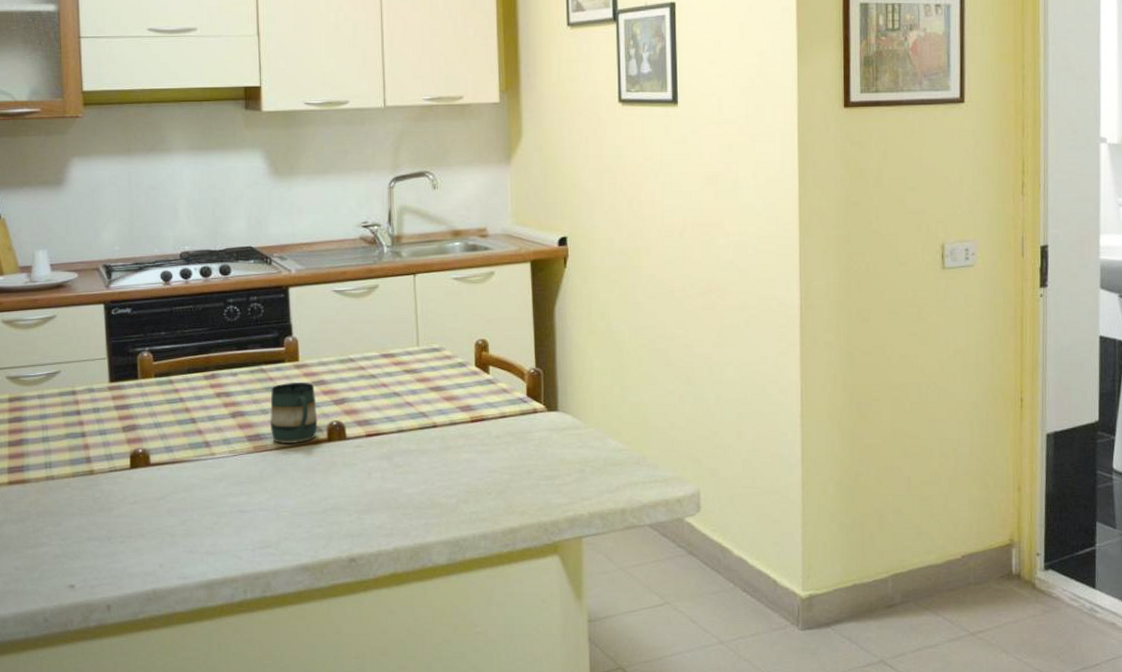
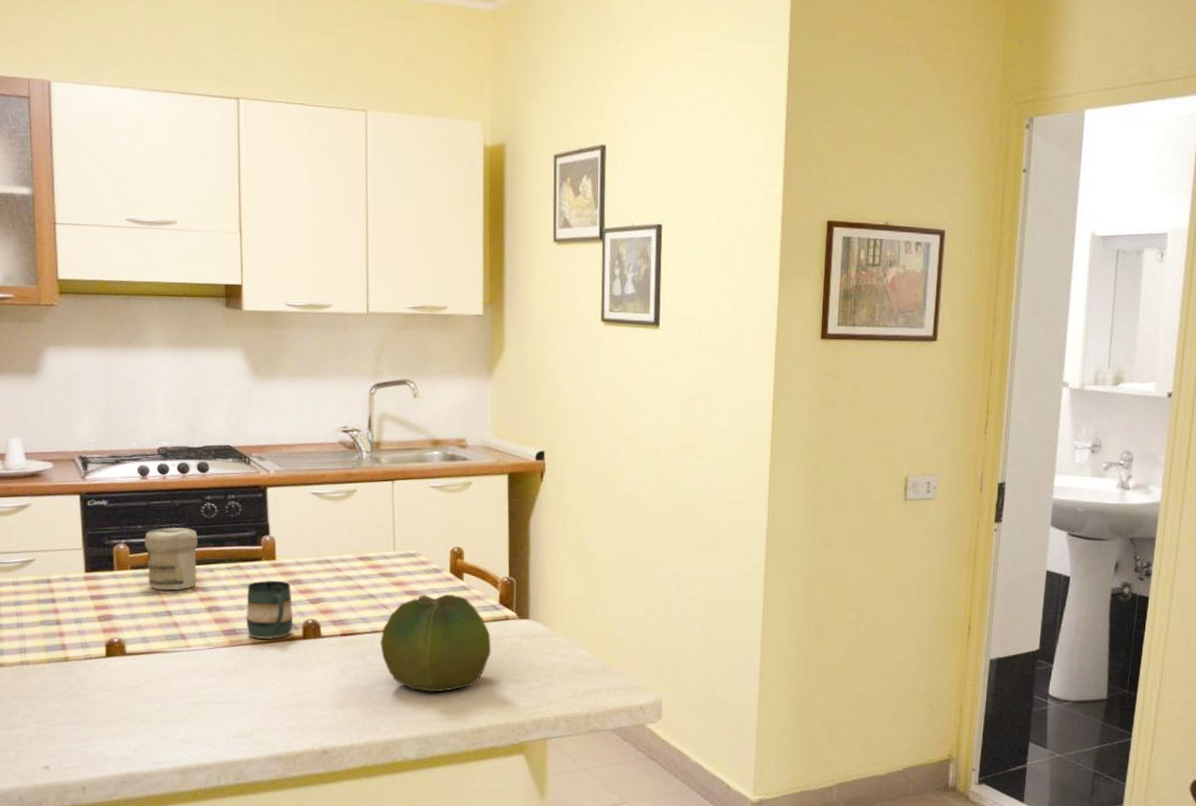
jar: none [168,331,221,398] -> present [145,527,198,591]
cabbage: none [406,388,520,492] -> present [380,593,491,693]

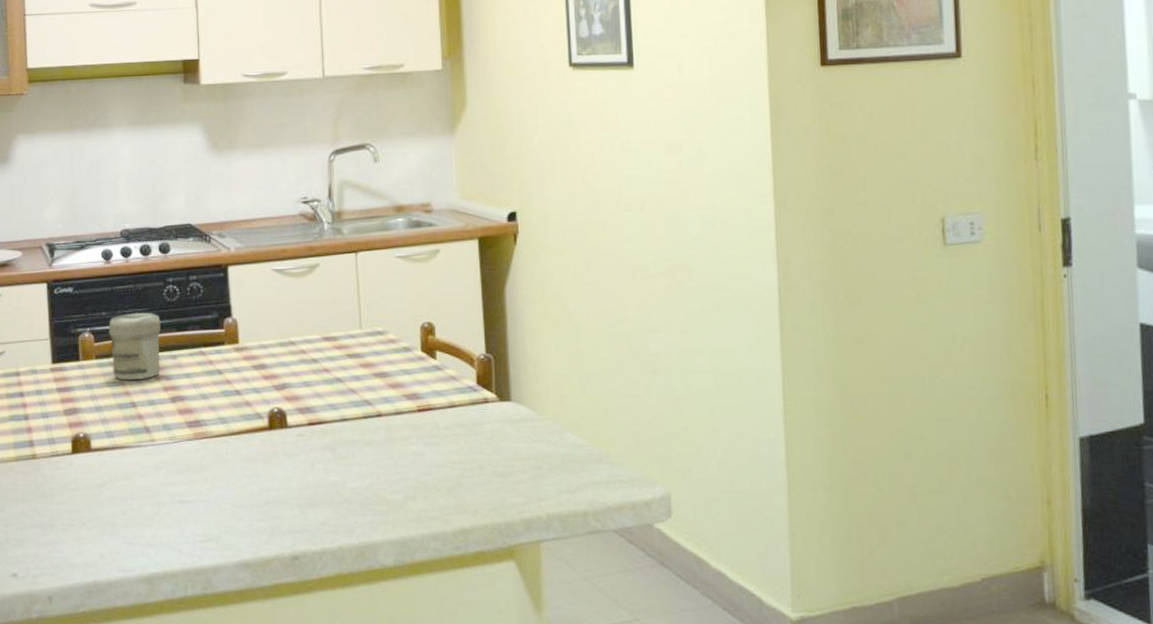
mug: present [246,581,293,639] -> none [210,367,259,431]
cabbage: present [380,593,491,693] -> none [350,375,471,488]

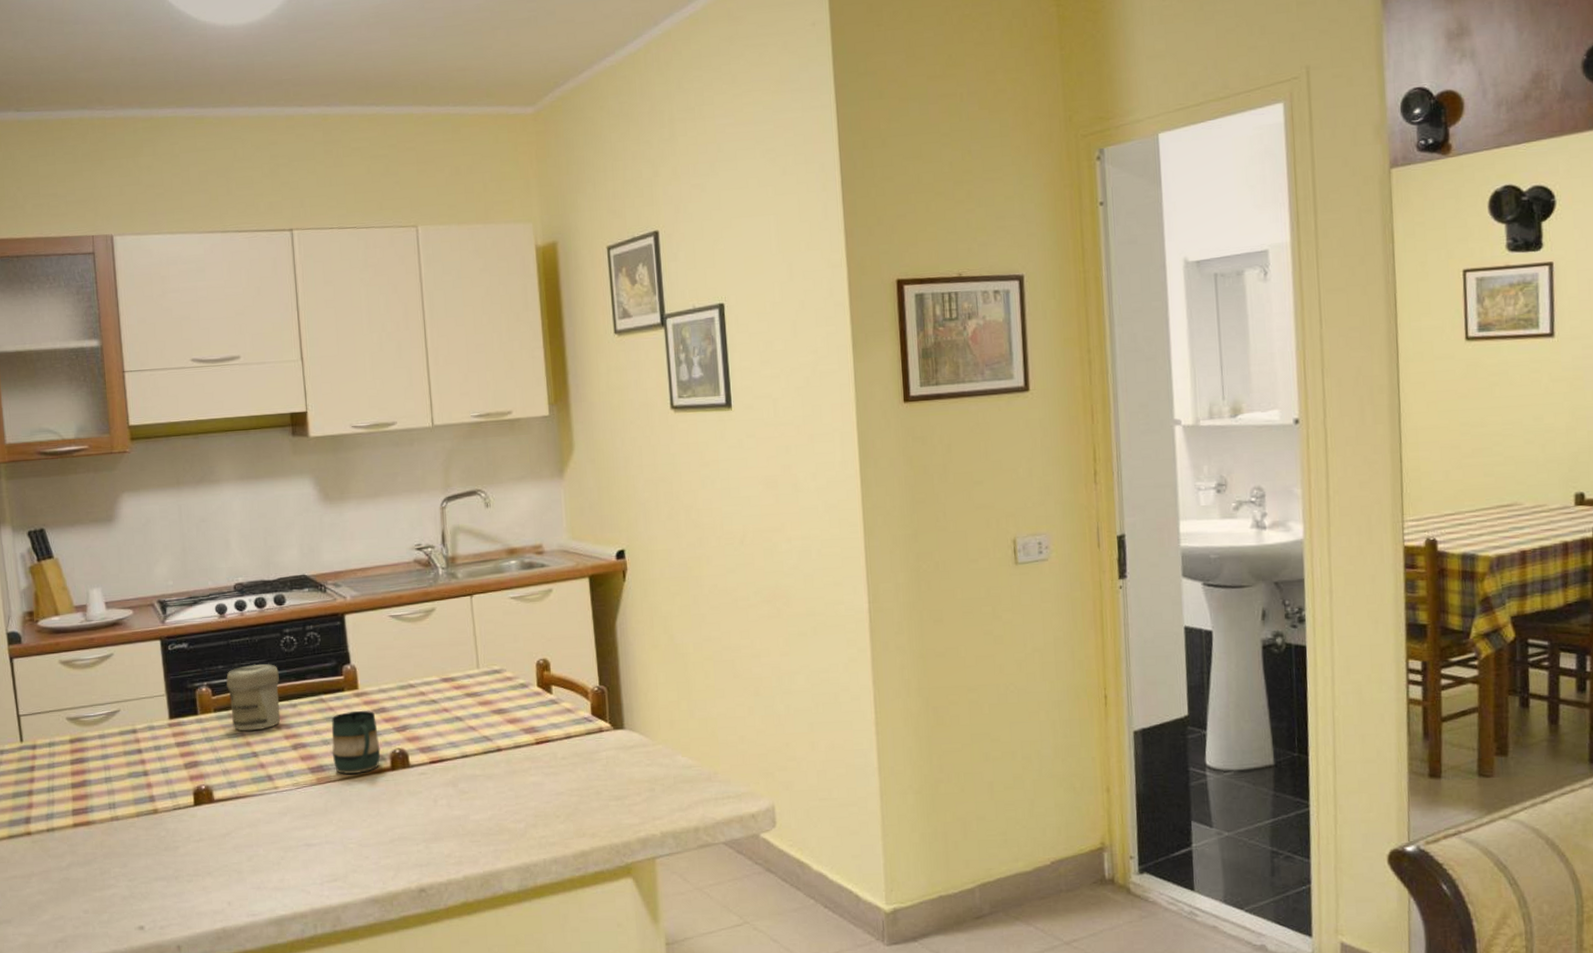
mug: none [210,367,259,431] -> present [331,711,381,774]

